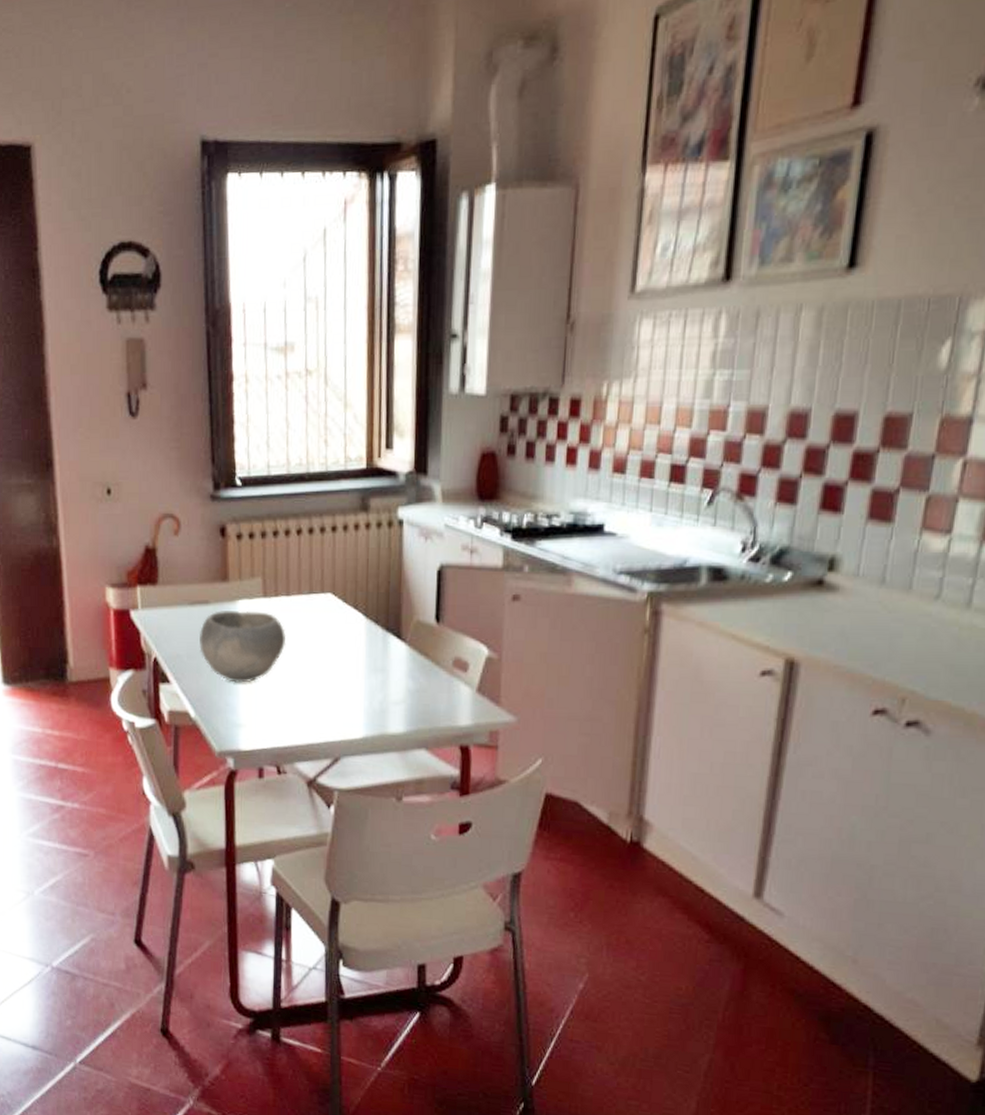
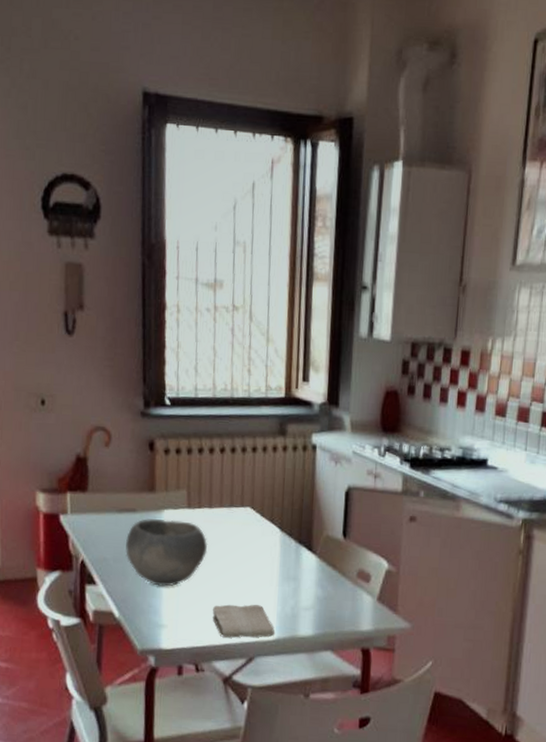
washcloth: none [294,700,363,737] -> present [212,604,275,638]

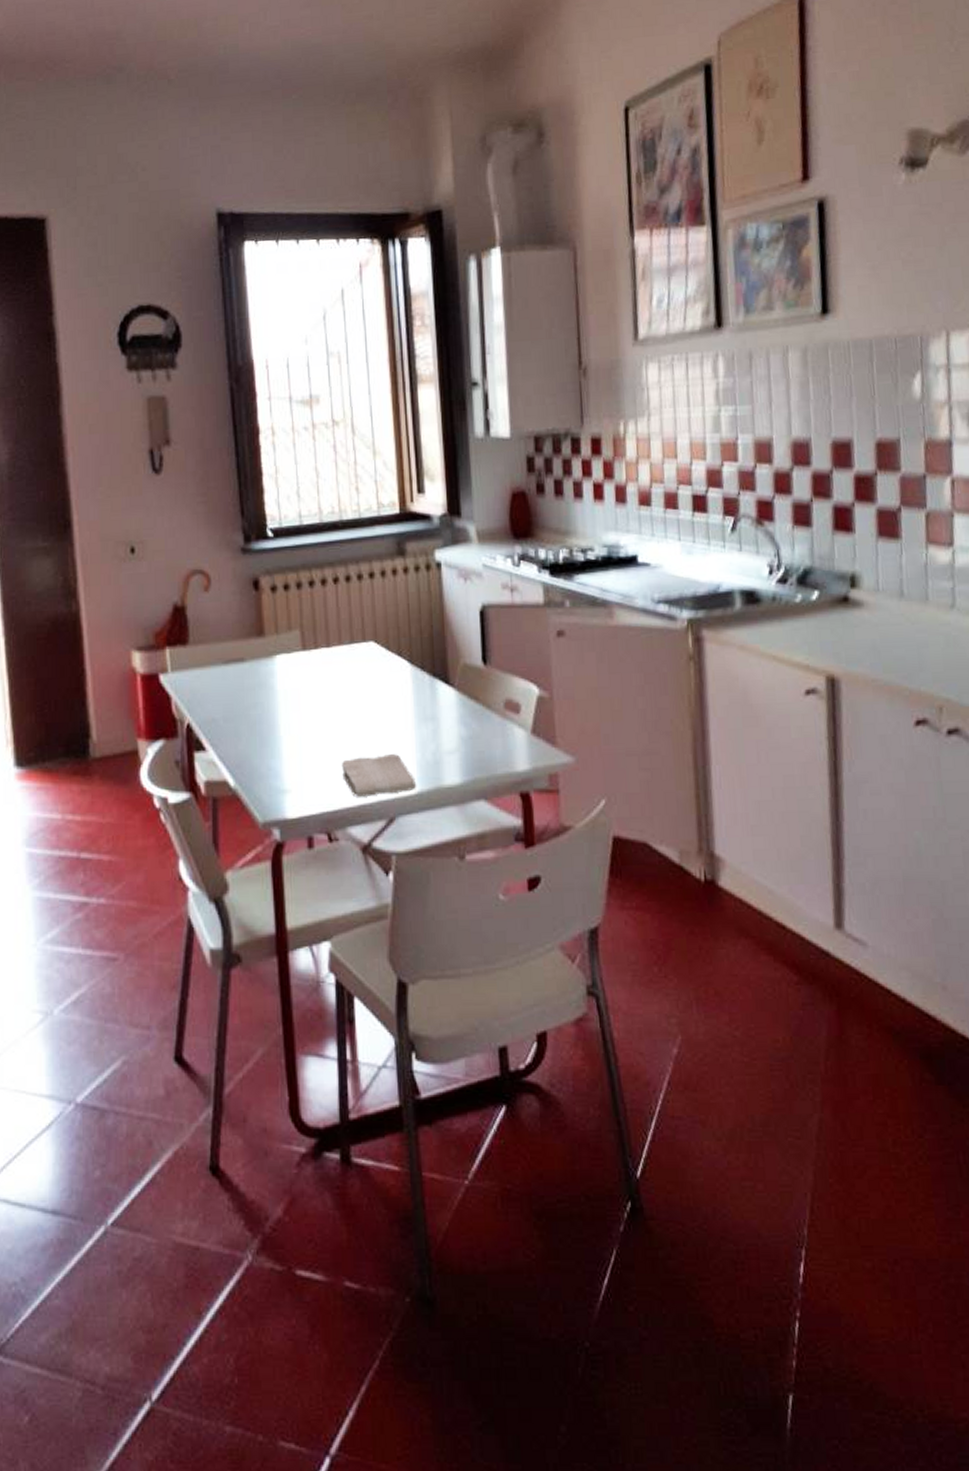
bowl: present [125,519,208,587] -> none [236,666,330,745]

